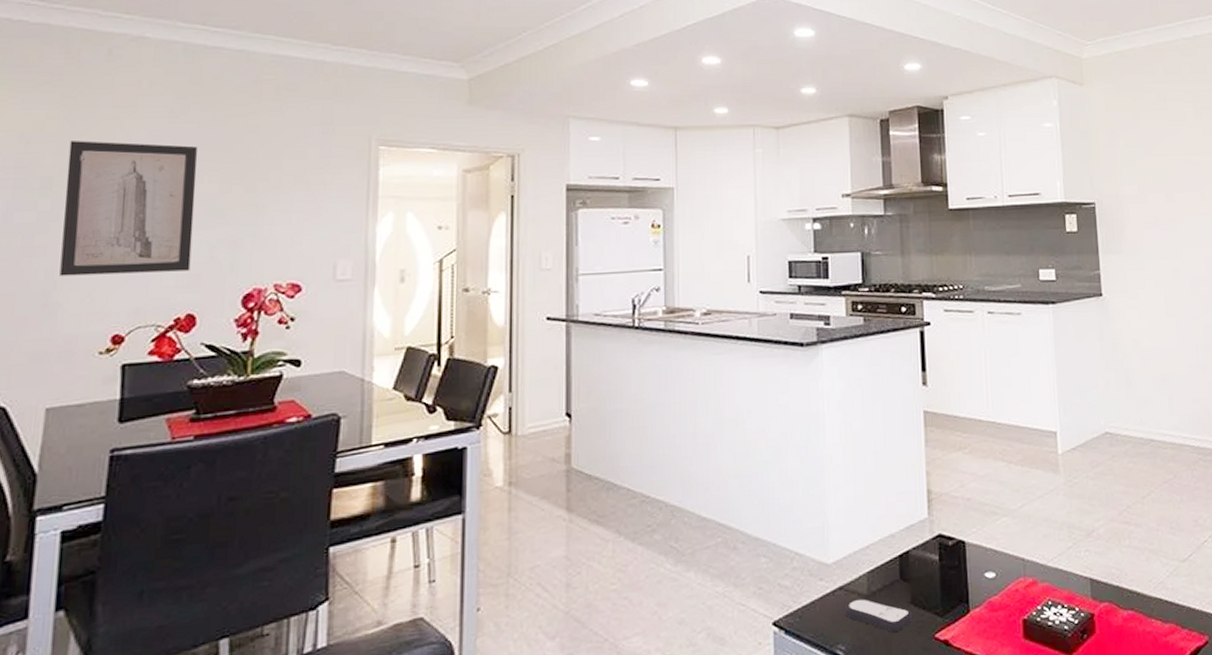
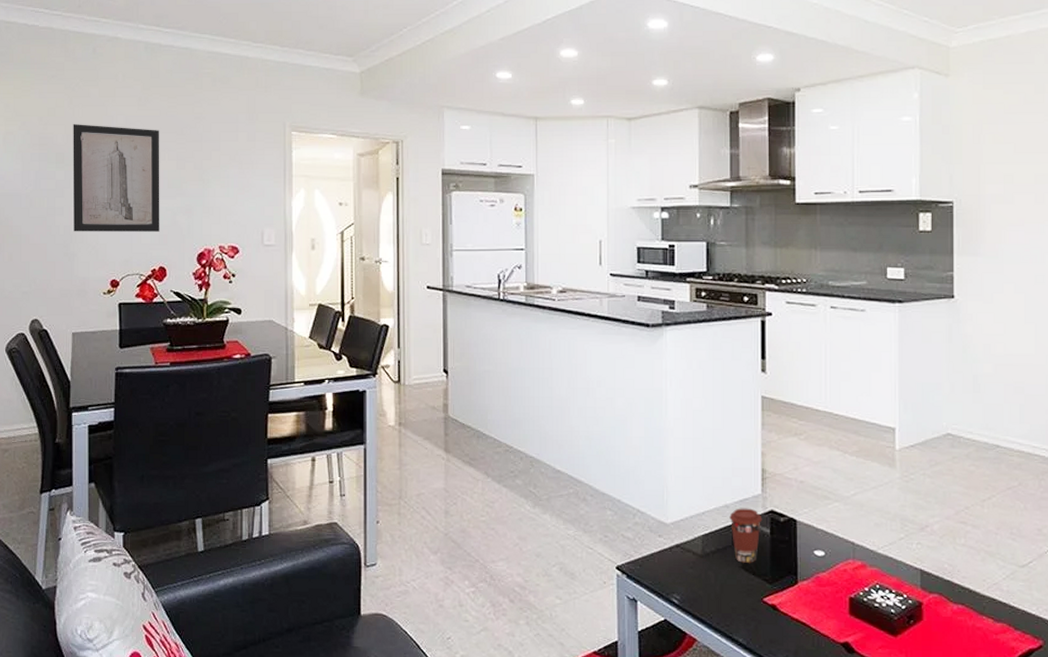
remote control: present [845,598,914,632] -> none [680,557,744,590]
coffee cup: none [895,535,930,598] -> present [729,508,762,563]

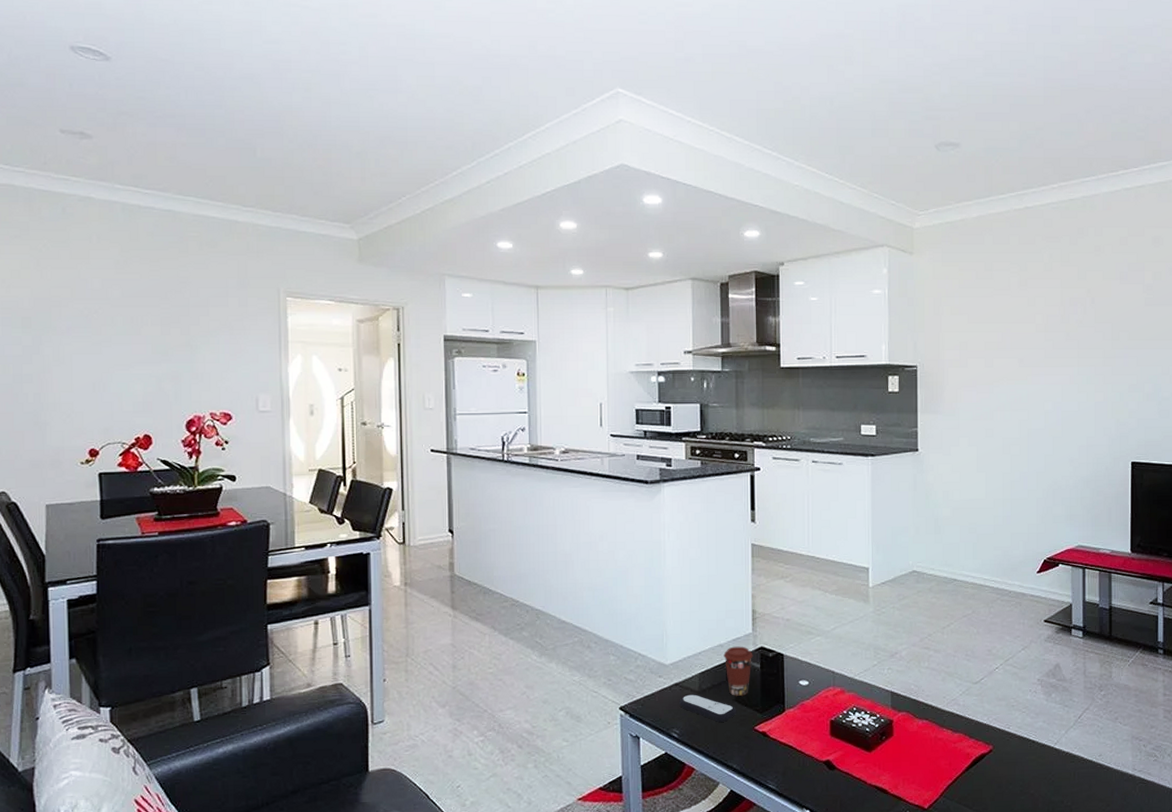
wall art: present [73,124,160,232] -> none [41,287,144,400]
remote control: none [680,557,744,590] -> present [679,694,737,722]

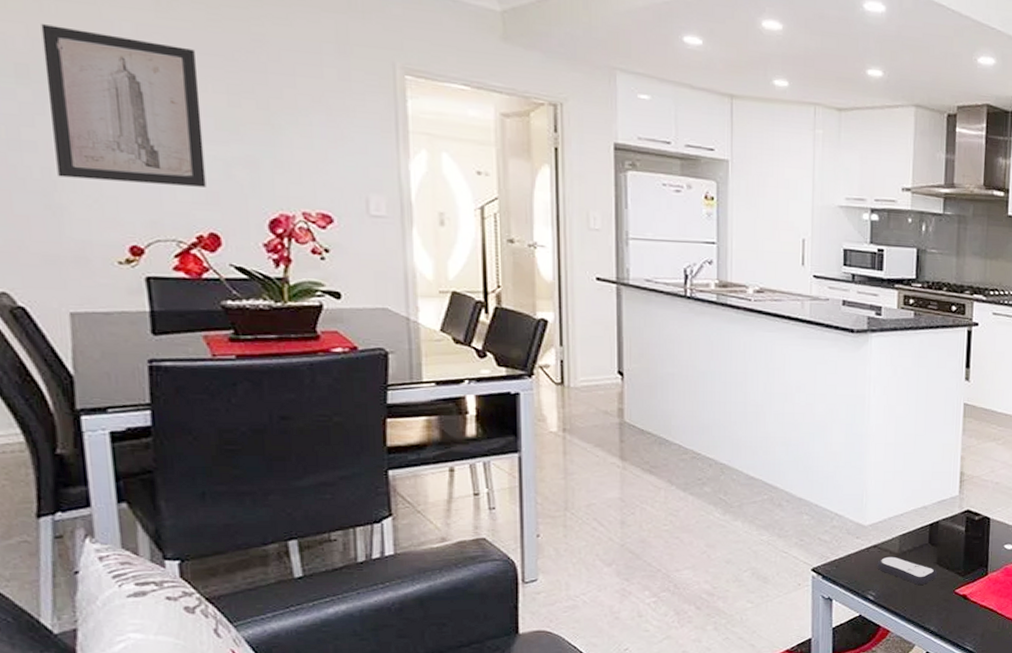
wall art: none [41,287,144,400] -> present [41,24,206,187]
coffee cup: present [723,646,753,696] -> none [927,509,959,559]

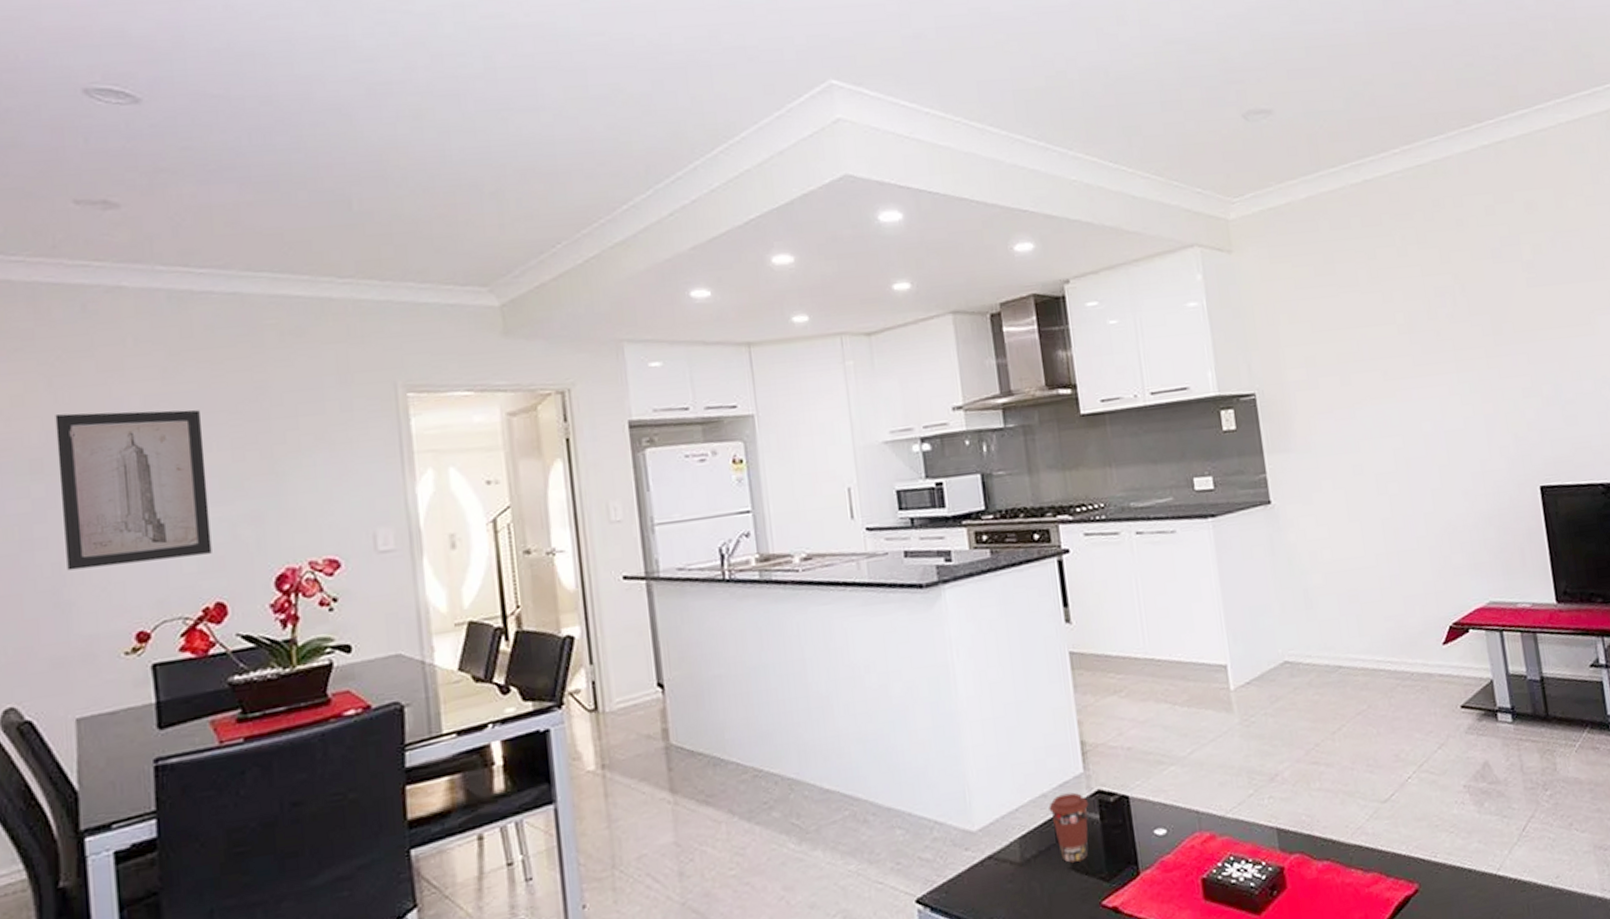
remote control: present [877,556,938,585] -> none [996,867,1076,902]
coffee cup: none [927,509,959,559] -> present [1049,792,1089,863]

